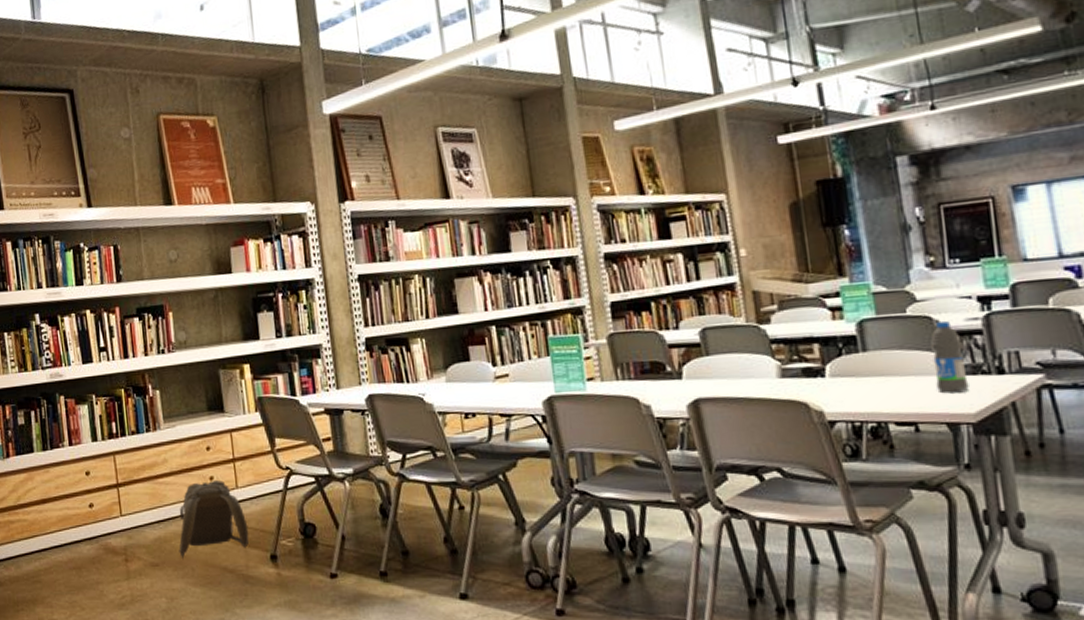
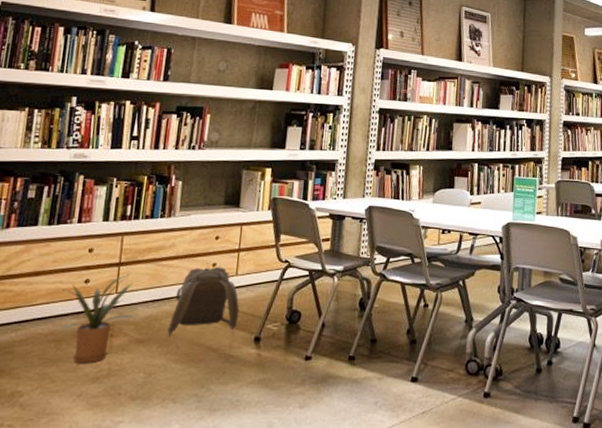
house plant: none [70,495,145,591] -> present [58,274,135,364]

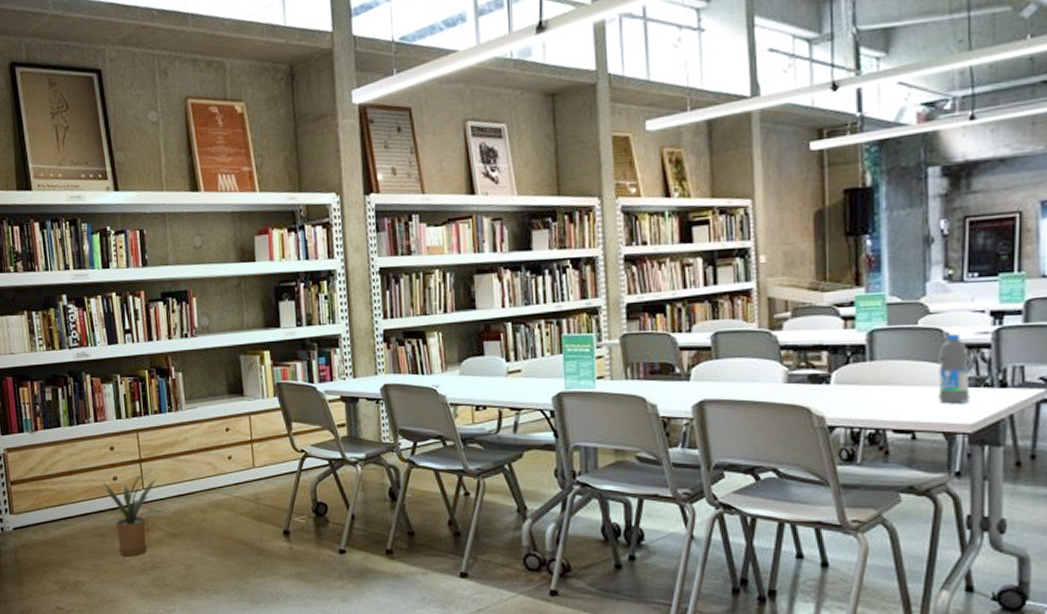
backpack: present [167,266,240,337] -> none [197,459,264,531]

